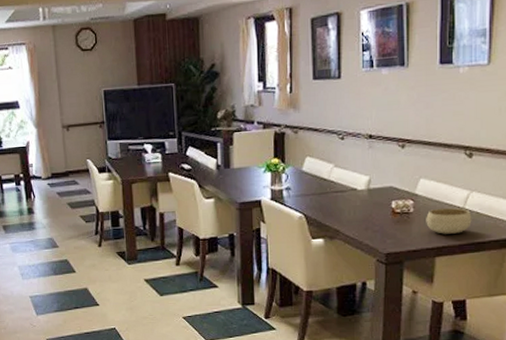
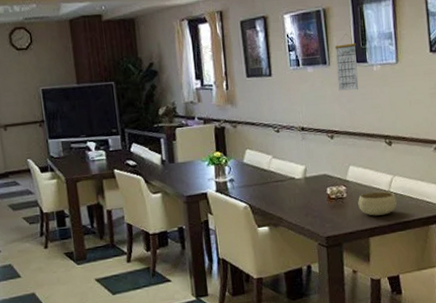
calendar: none [415,31,443,96] -> present [335,34,359,91]

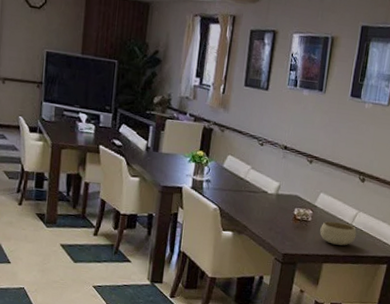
calendar: present [335,34,359,91] -> none [328,66,356,123]

